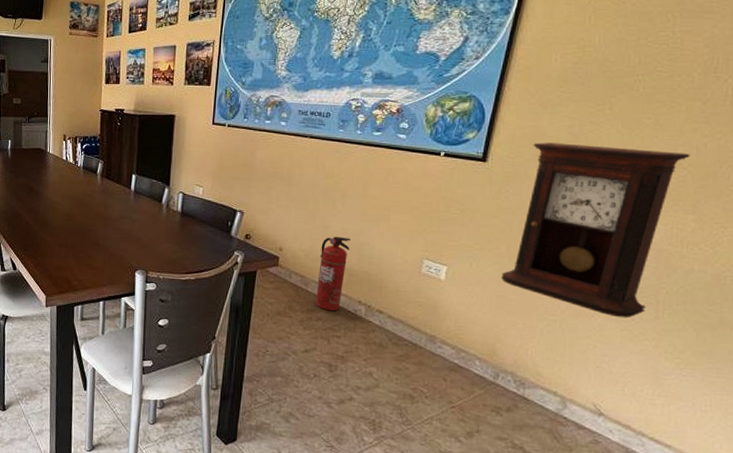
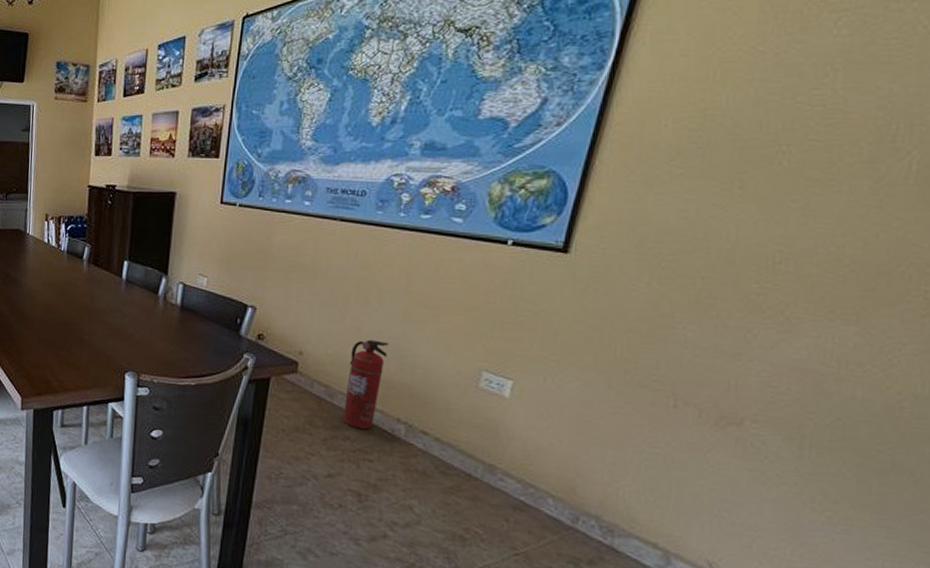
pendulum clock: present [501,142,690,318] -> none [585,229,854,456]

